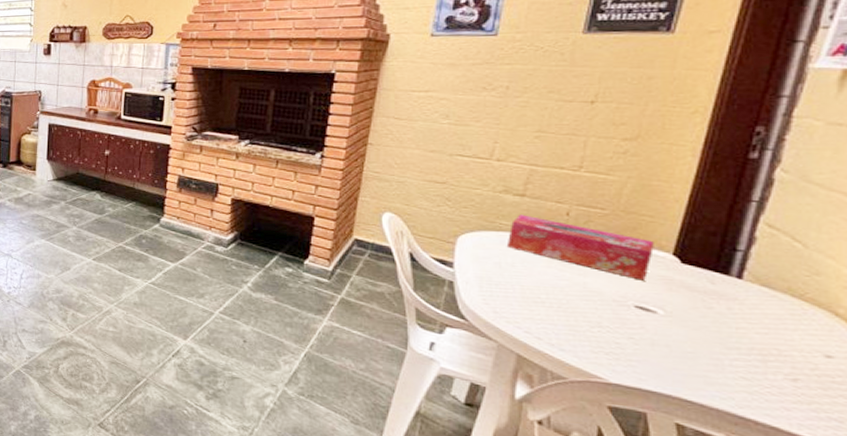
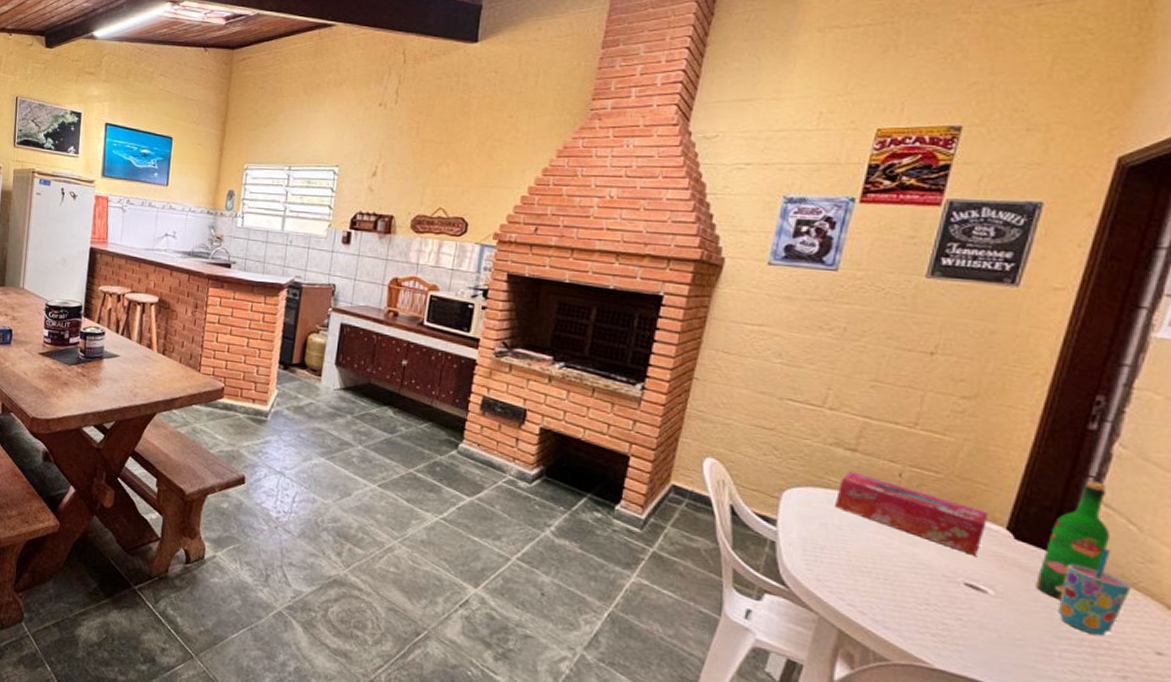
wine bottle: none [704,205,775,315] -> present [1035,480,1110,600]
cup: none [727,266,799,345] -> present [1058,549,1132,636]

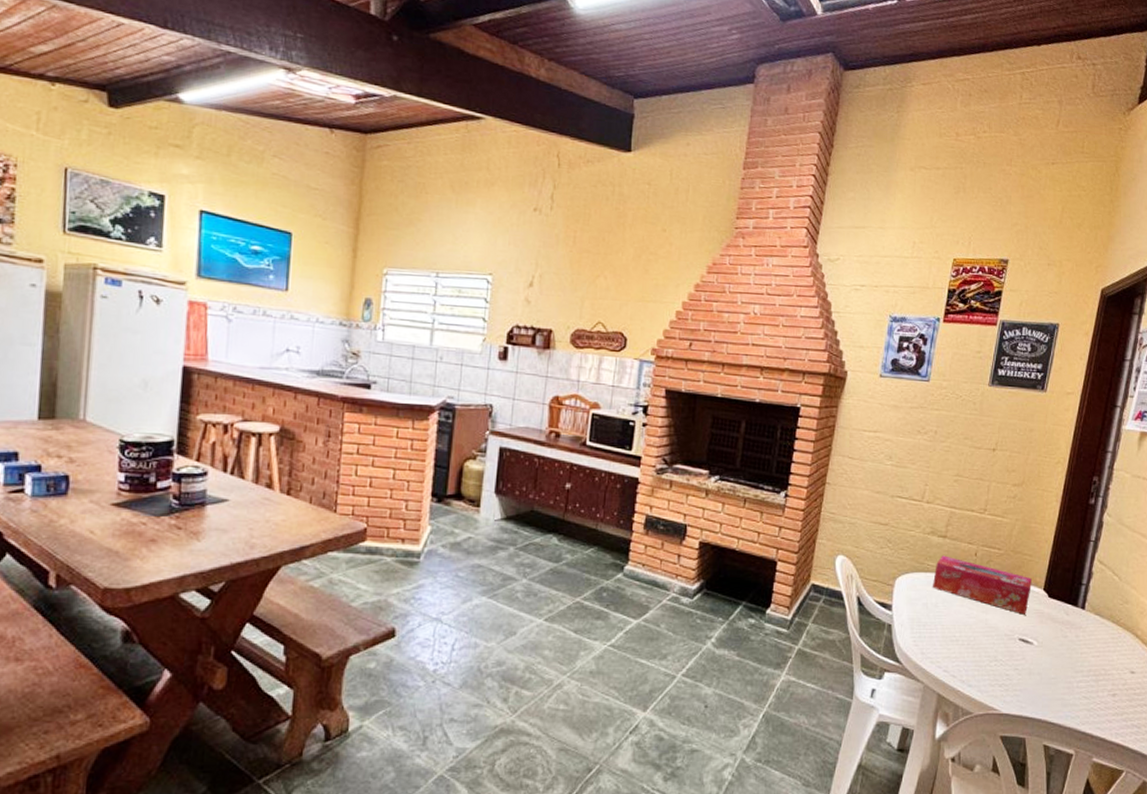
wine bottle: present [1035,480,1110,600] -> none [1062,544,1103,642]
cup: present [1058,549,1132,636] -> none [1076,597,1117,666]

